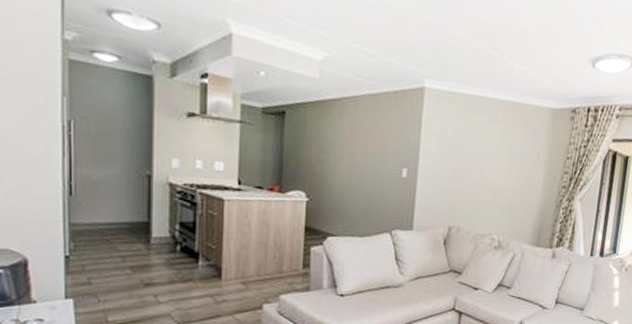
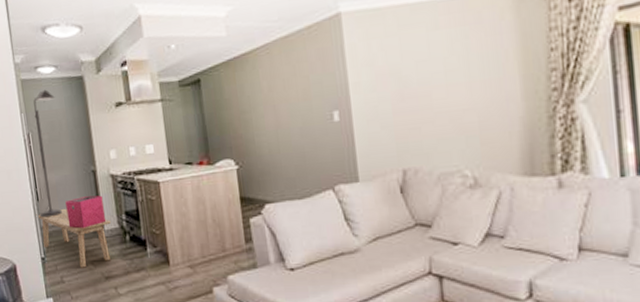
bench: none [65,208,161,272] -> present [36,208,111,268]
lamp: none [69,78,113,215] -> present [33,89,62,218]
storage bin: none [107,199,156,232] -> present [65,195,107,229]

